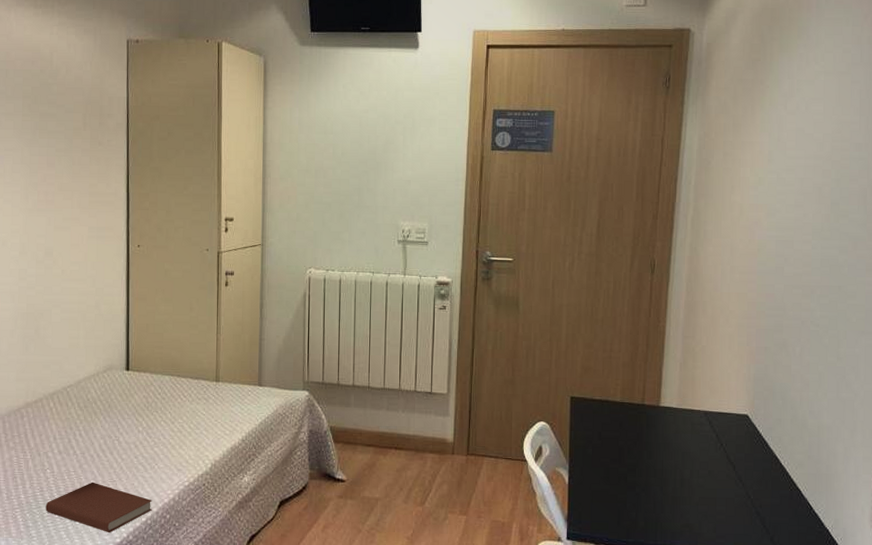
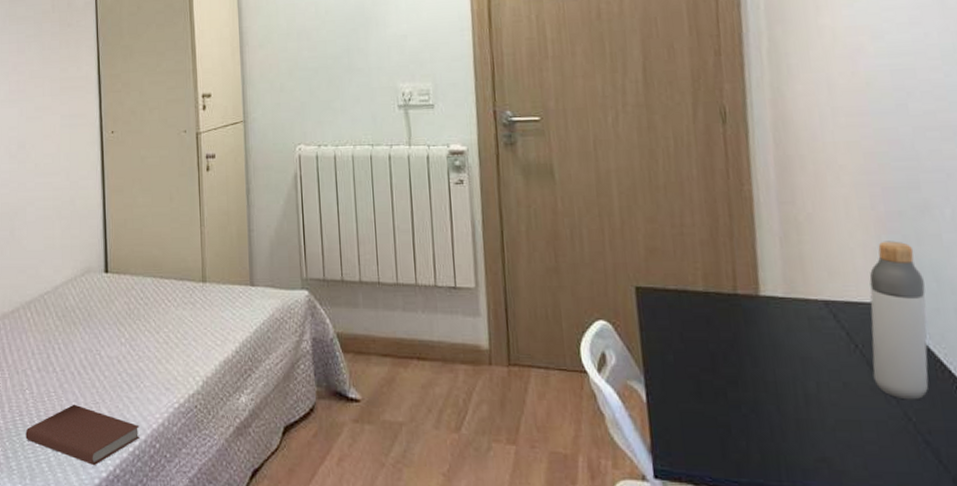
bottle: none [730,369,774,484] -> present [869,241,929,400]

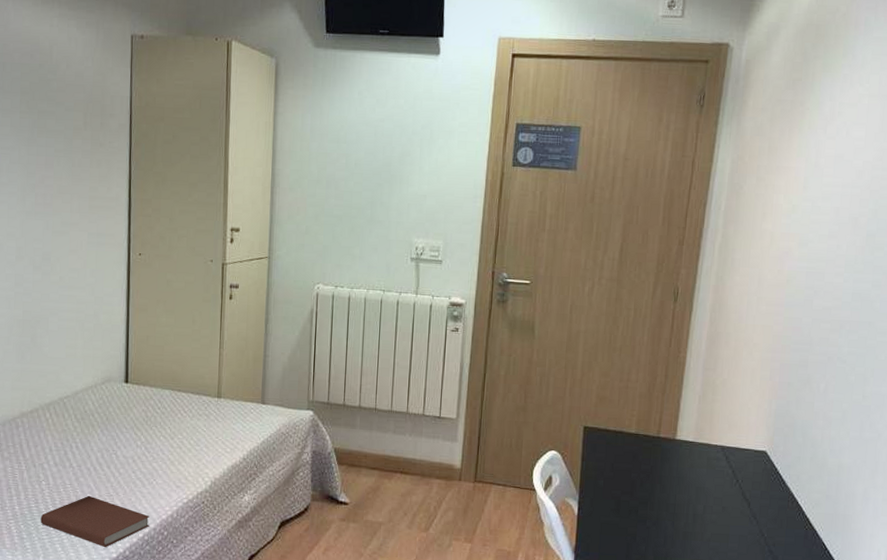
bottle: present [869,241,929,400] -> none [744,404,795,522]

